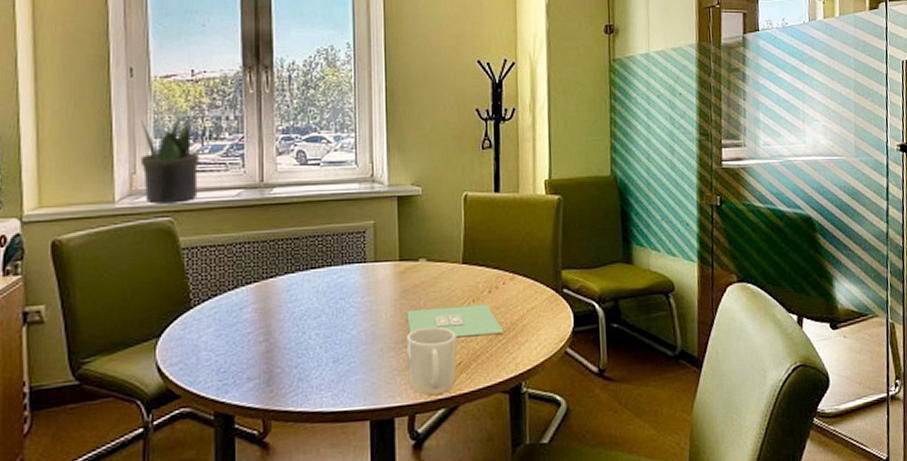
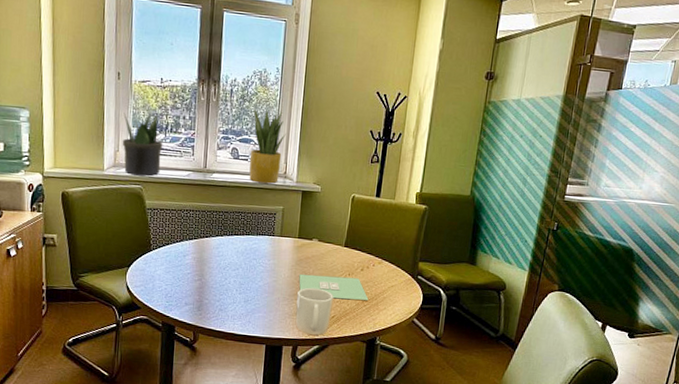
planter: none [321,93,368,193] -> present [249,108,286,184]

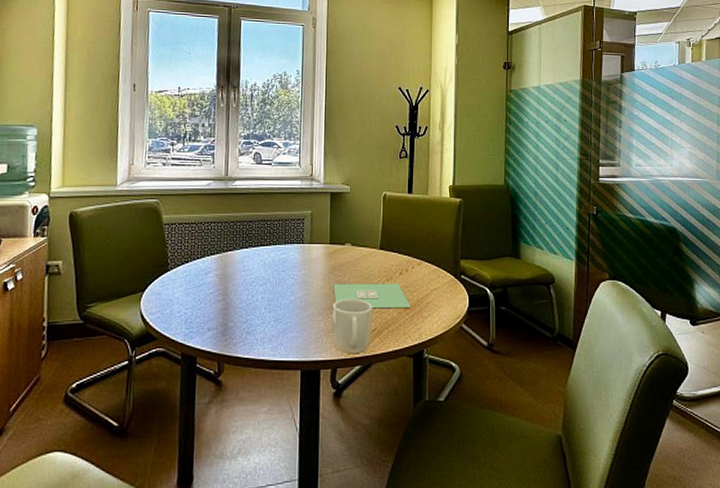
planter: present [122,113,163,177] -> none [137,124,181,189]
planter: present [249,108,286,184] -> none [273,110,310,187]

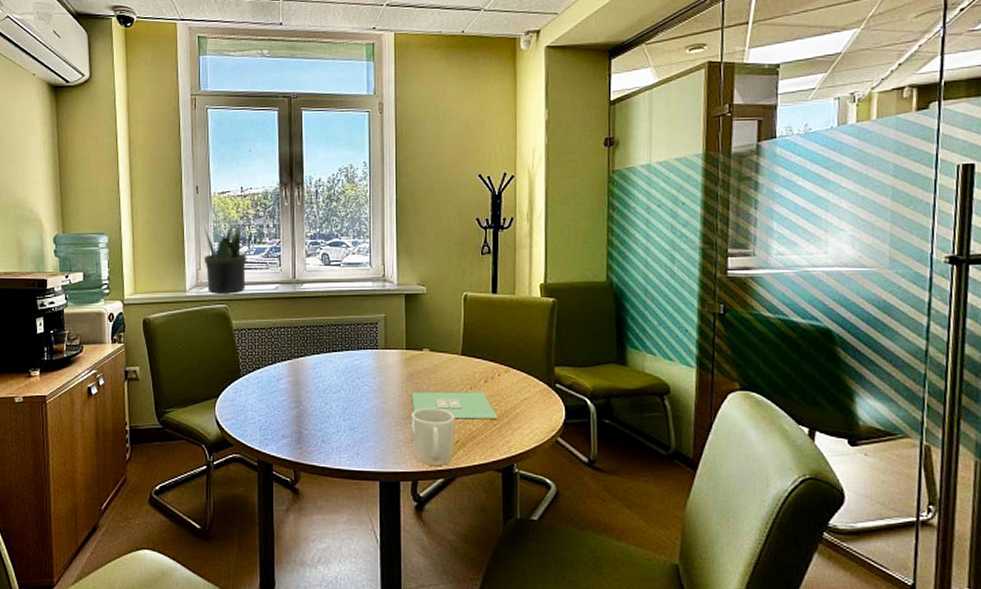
planter: none [137,124,181,189] -> present [203,227,247,294]

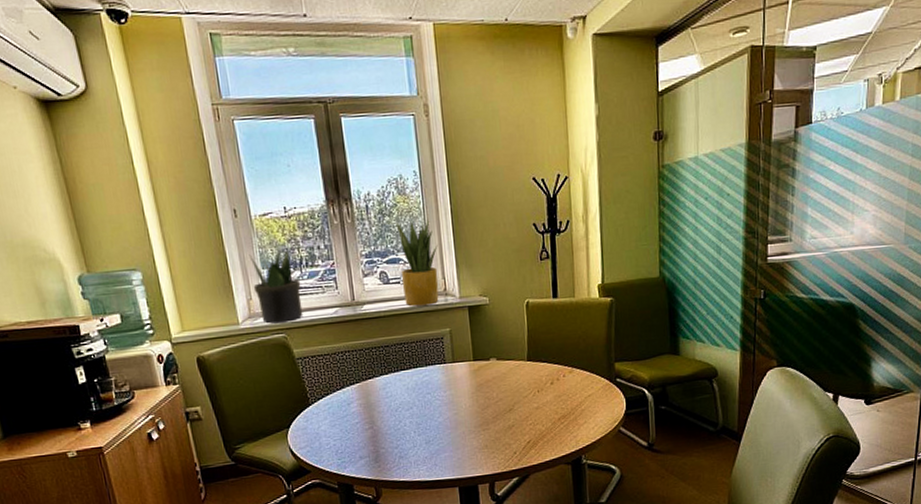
planter: none [342,205,381,289] -> present [395,217,439,307]
papers: present [411,391,498,419] -> none [482,394,565,422]
mug: present [412,407,456,465] -> none [484,413,527,467]

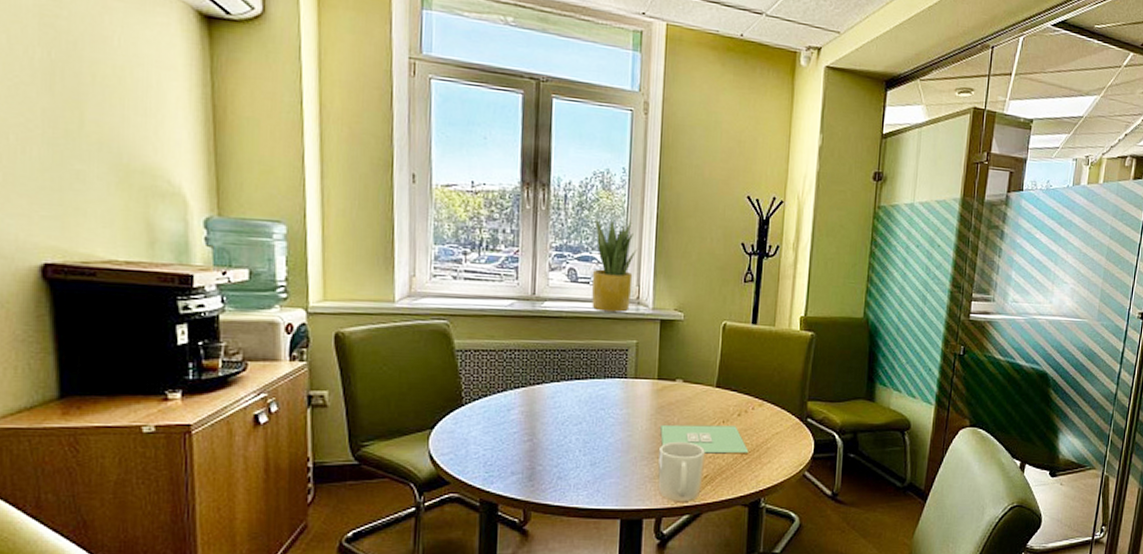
planter: present [249,251,303,324] -> none [419,226,476,308]
papers: none [482,394,565,422] -> present [660,424,749,454]
mug: none [484,413,527,467] -> present [657,441,706,501]

